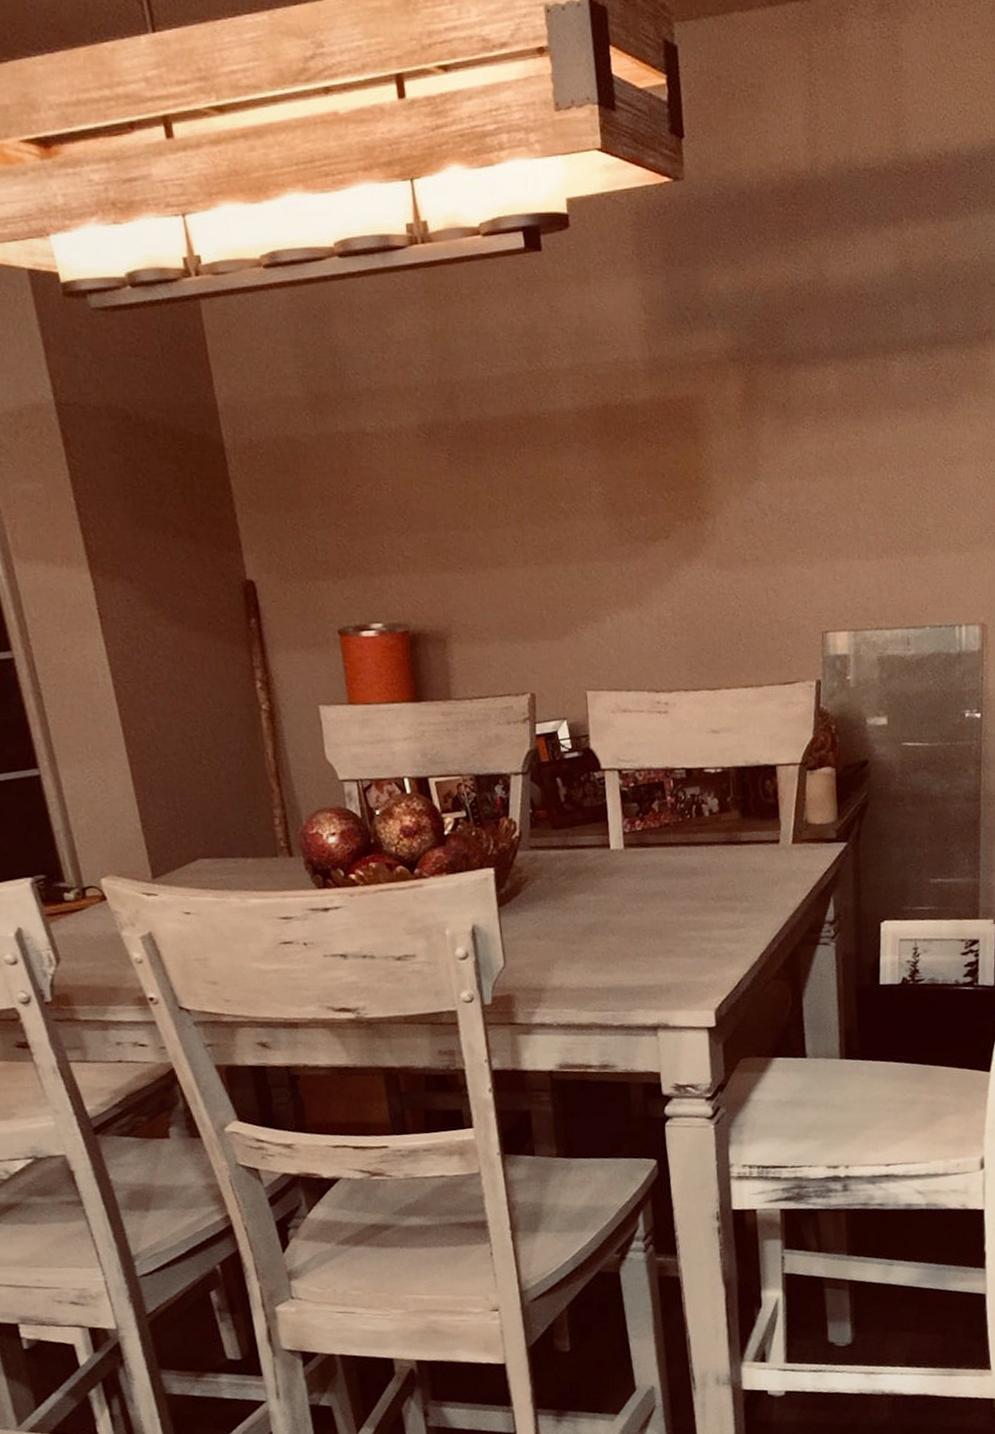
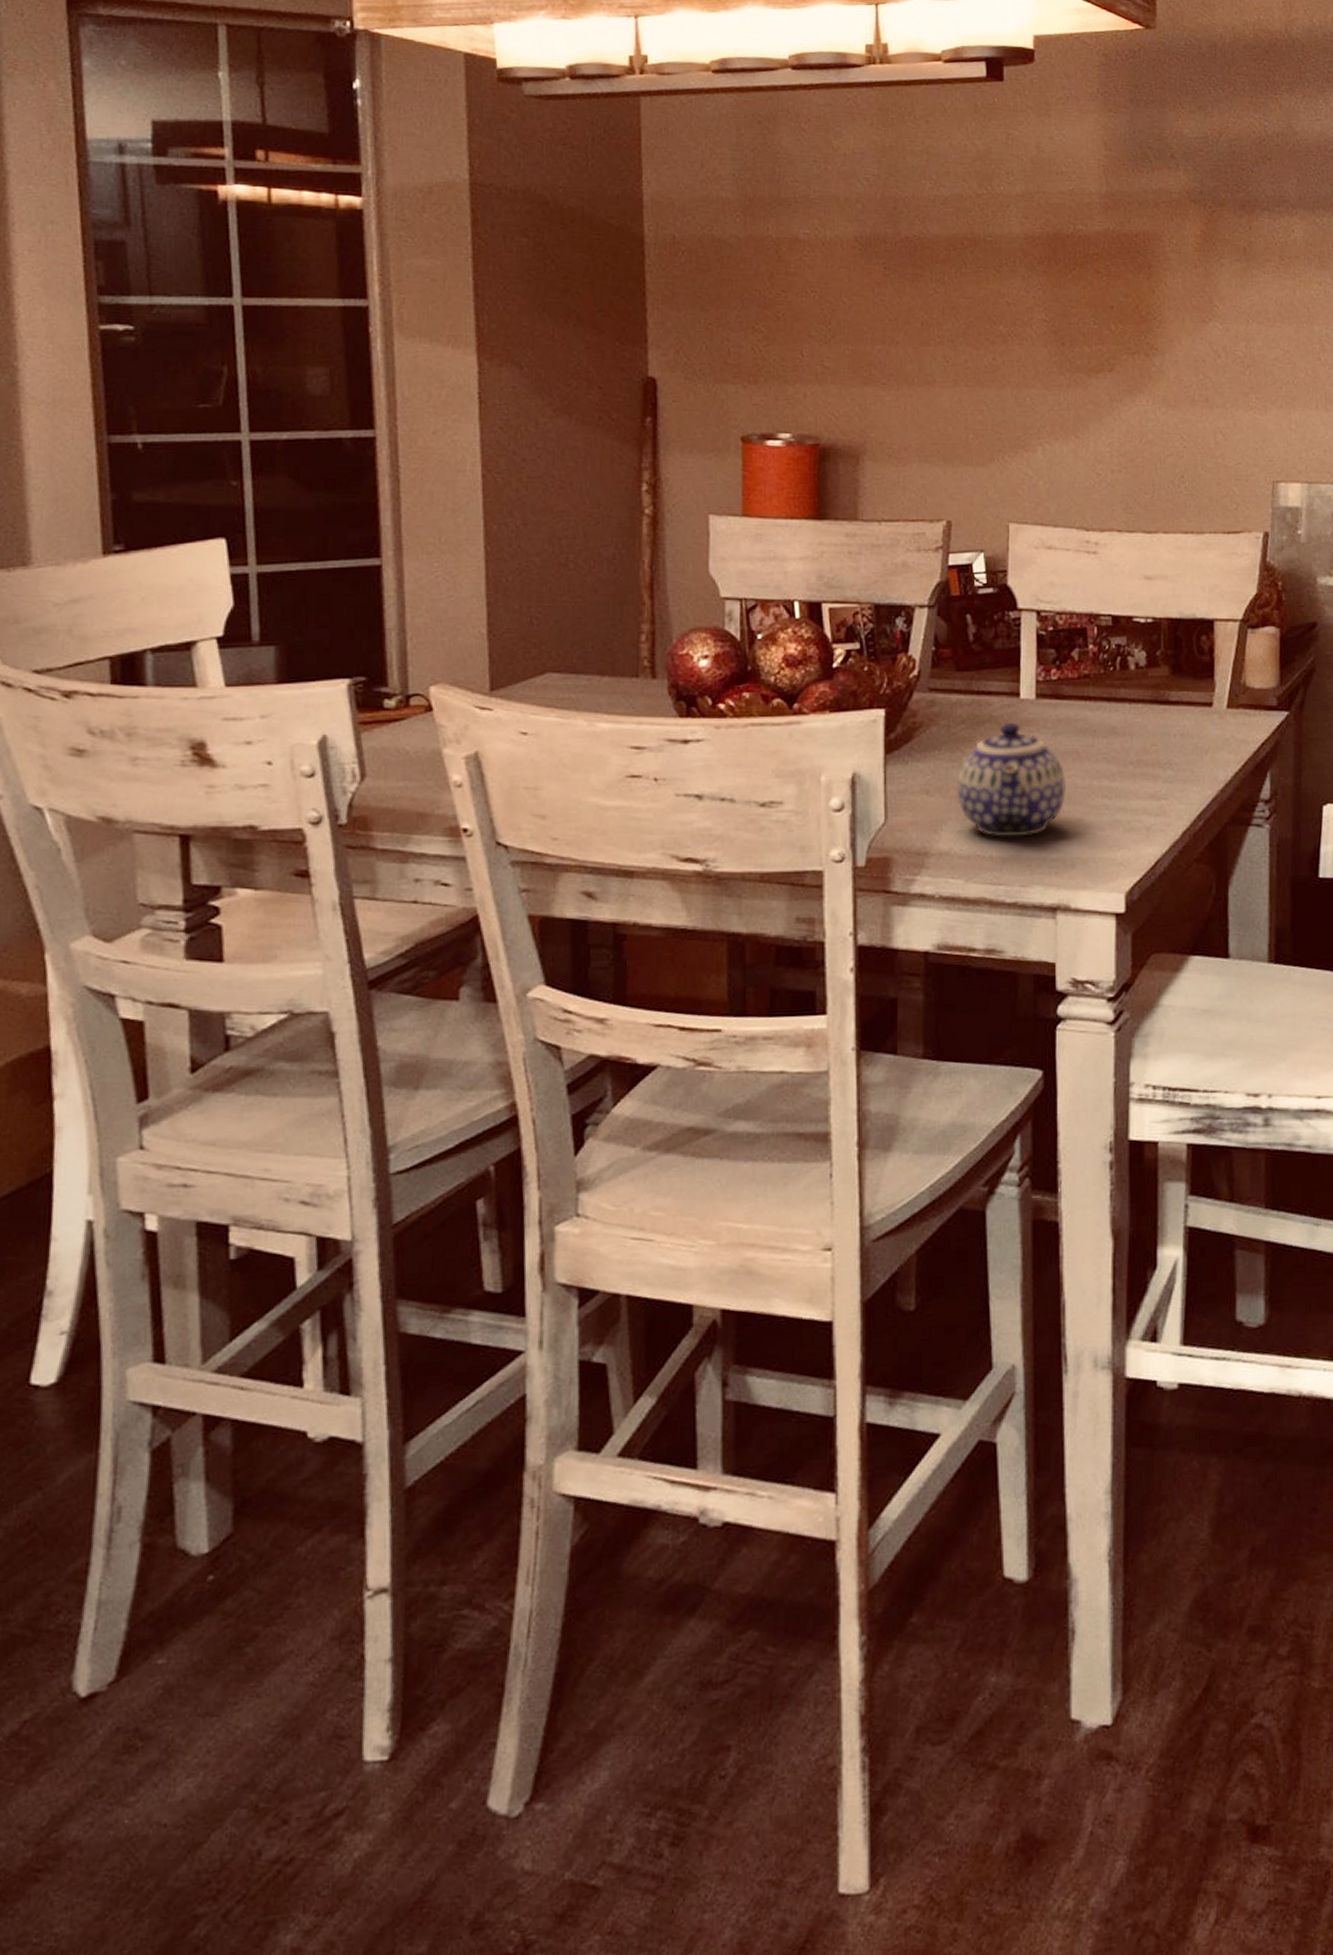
teapot: none [562,871,657,971] -> present [956,722,1066,837]

